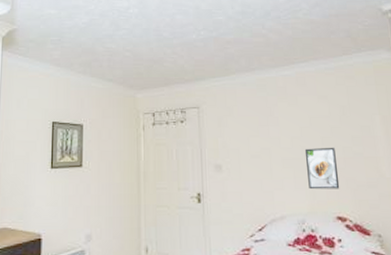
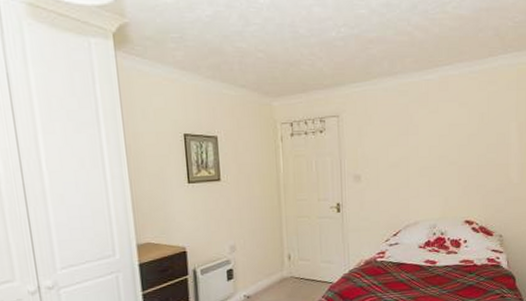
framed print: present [304,147,340,190] -> none [441,155,471,197]

